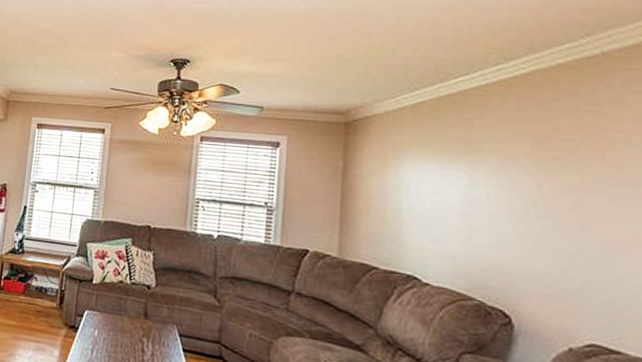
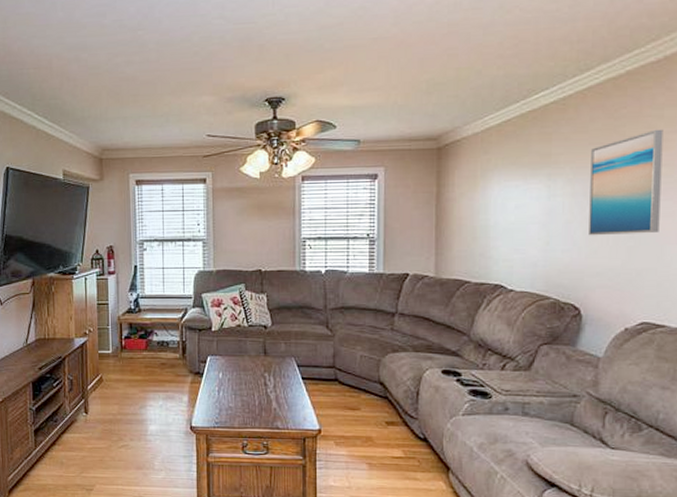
wall art: none [519,126,607,241] -> present [589,129,664,236]

